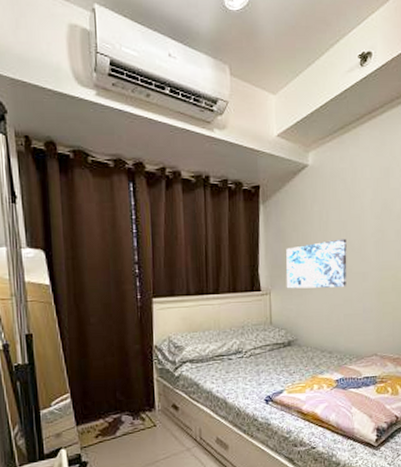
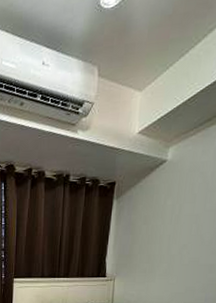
wall art: present [286,239,347,289] -> none [130,232,198,277]

